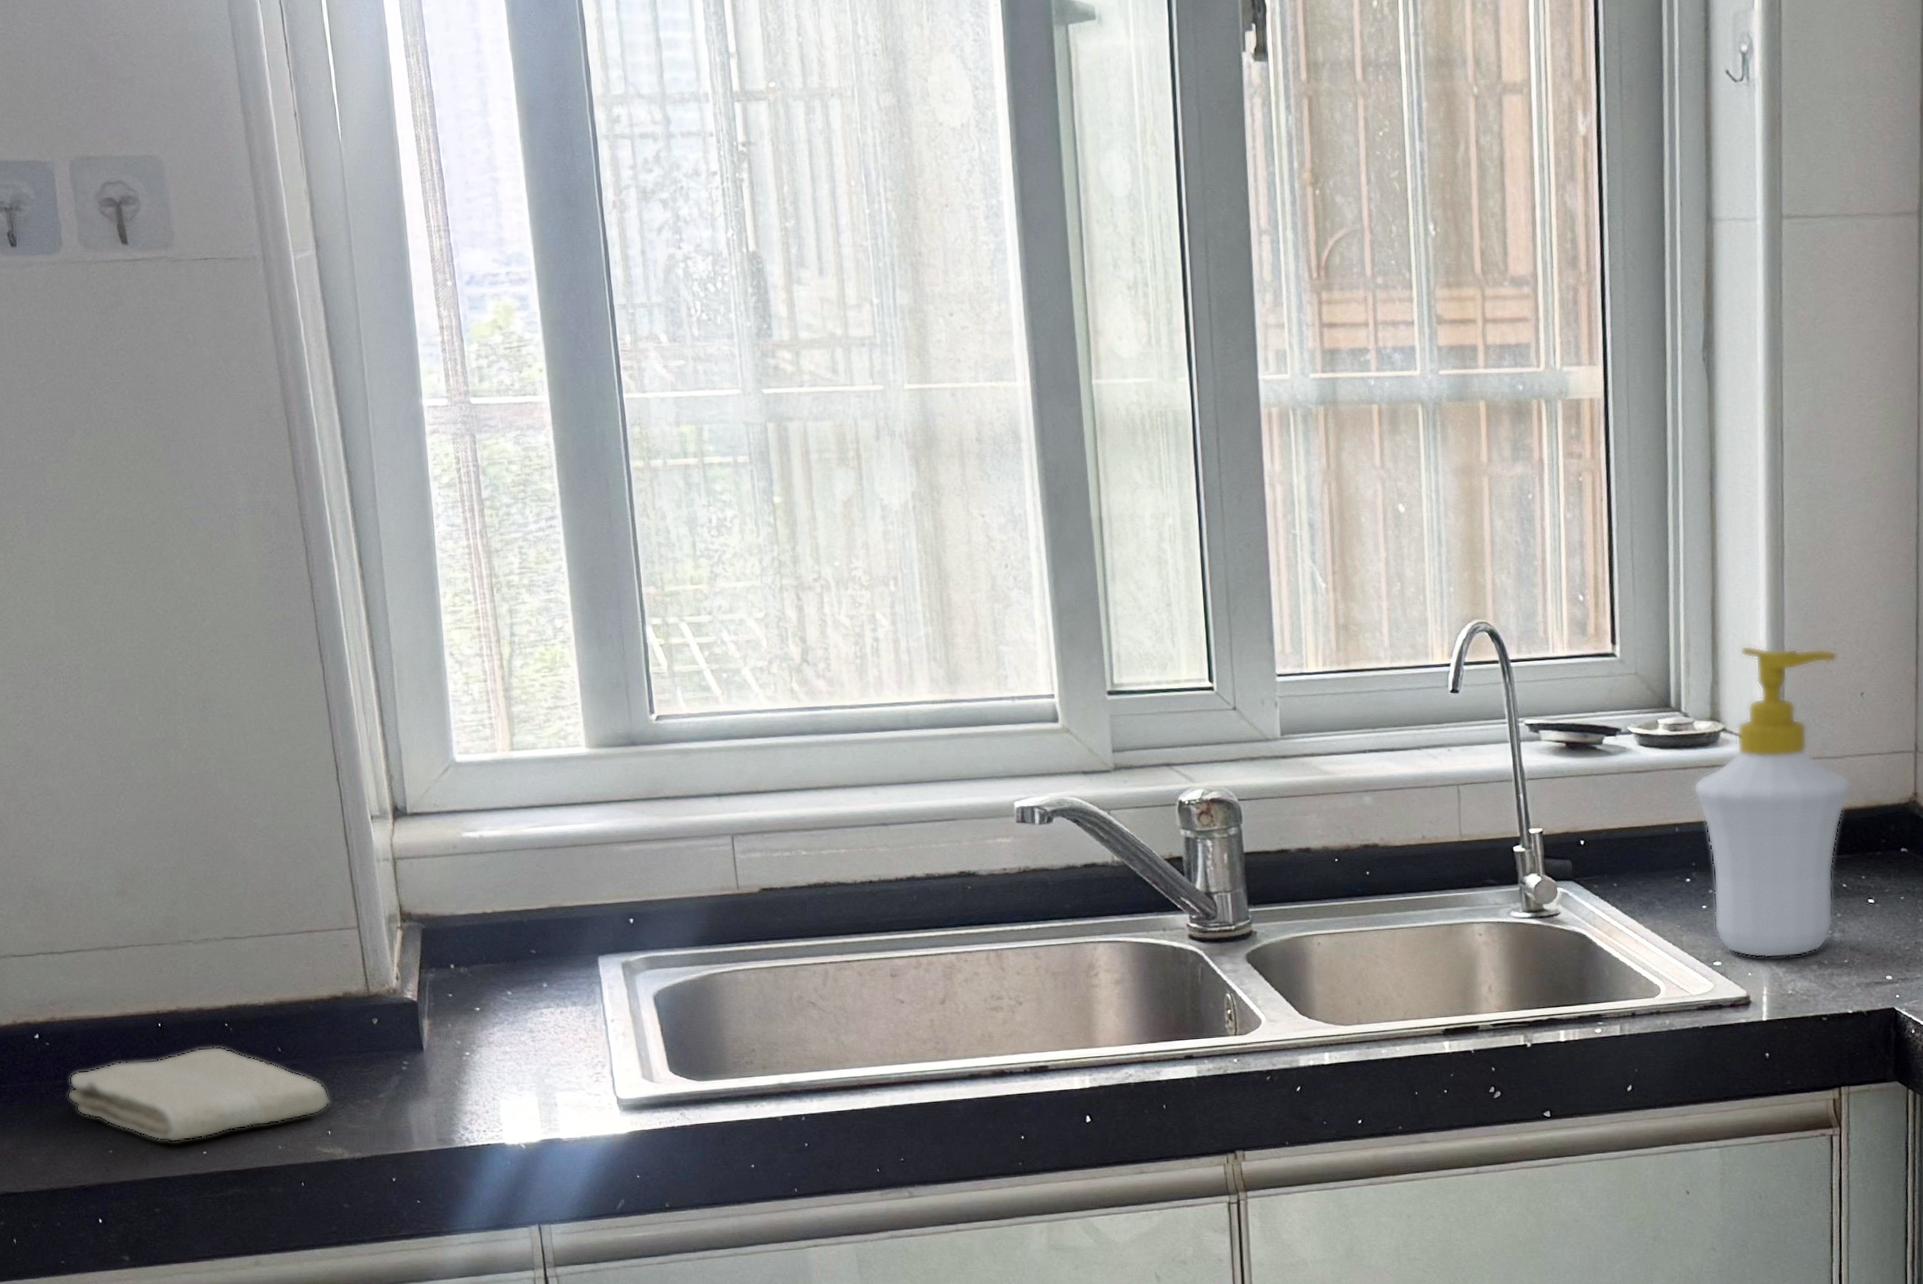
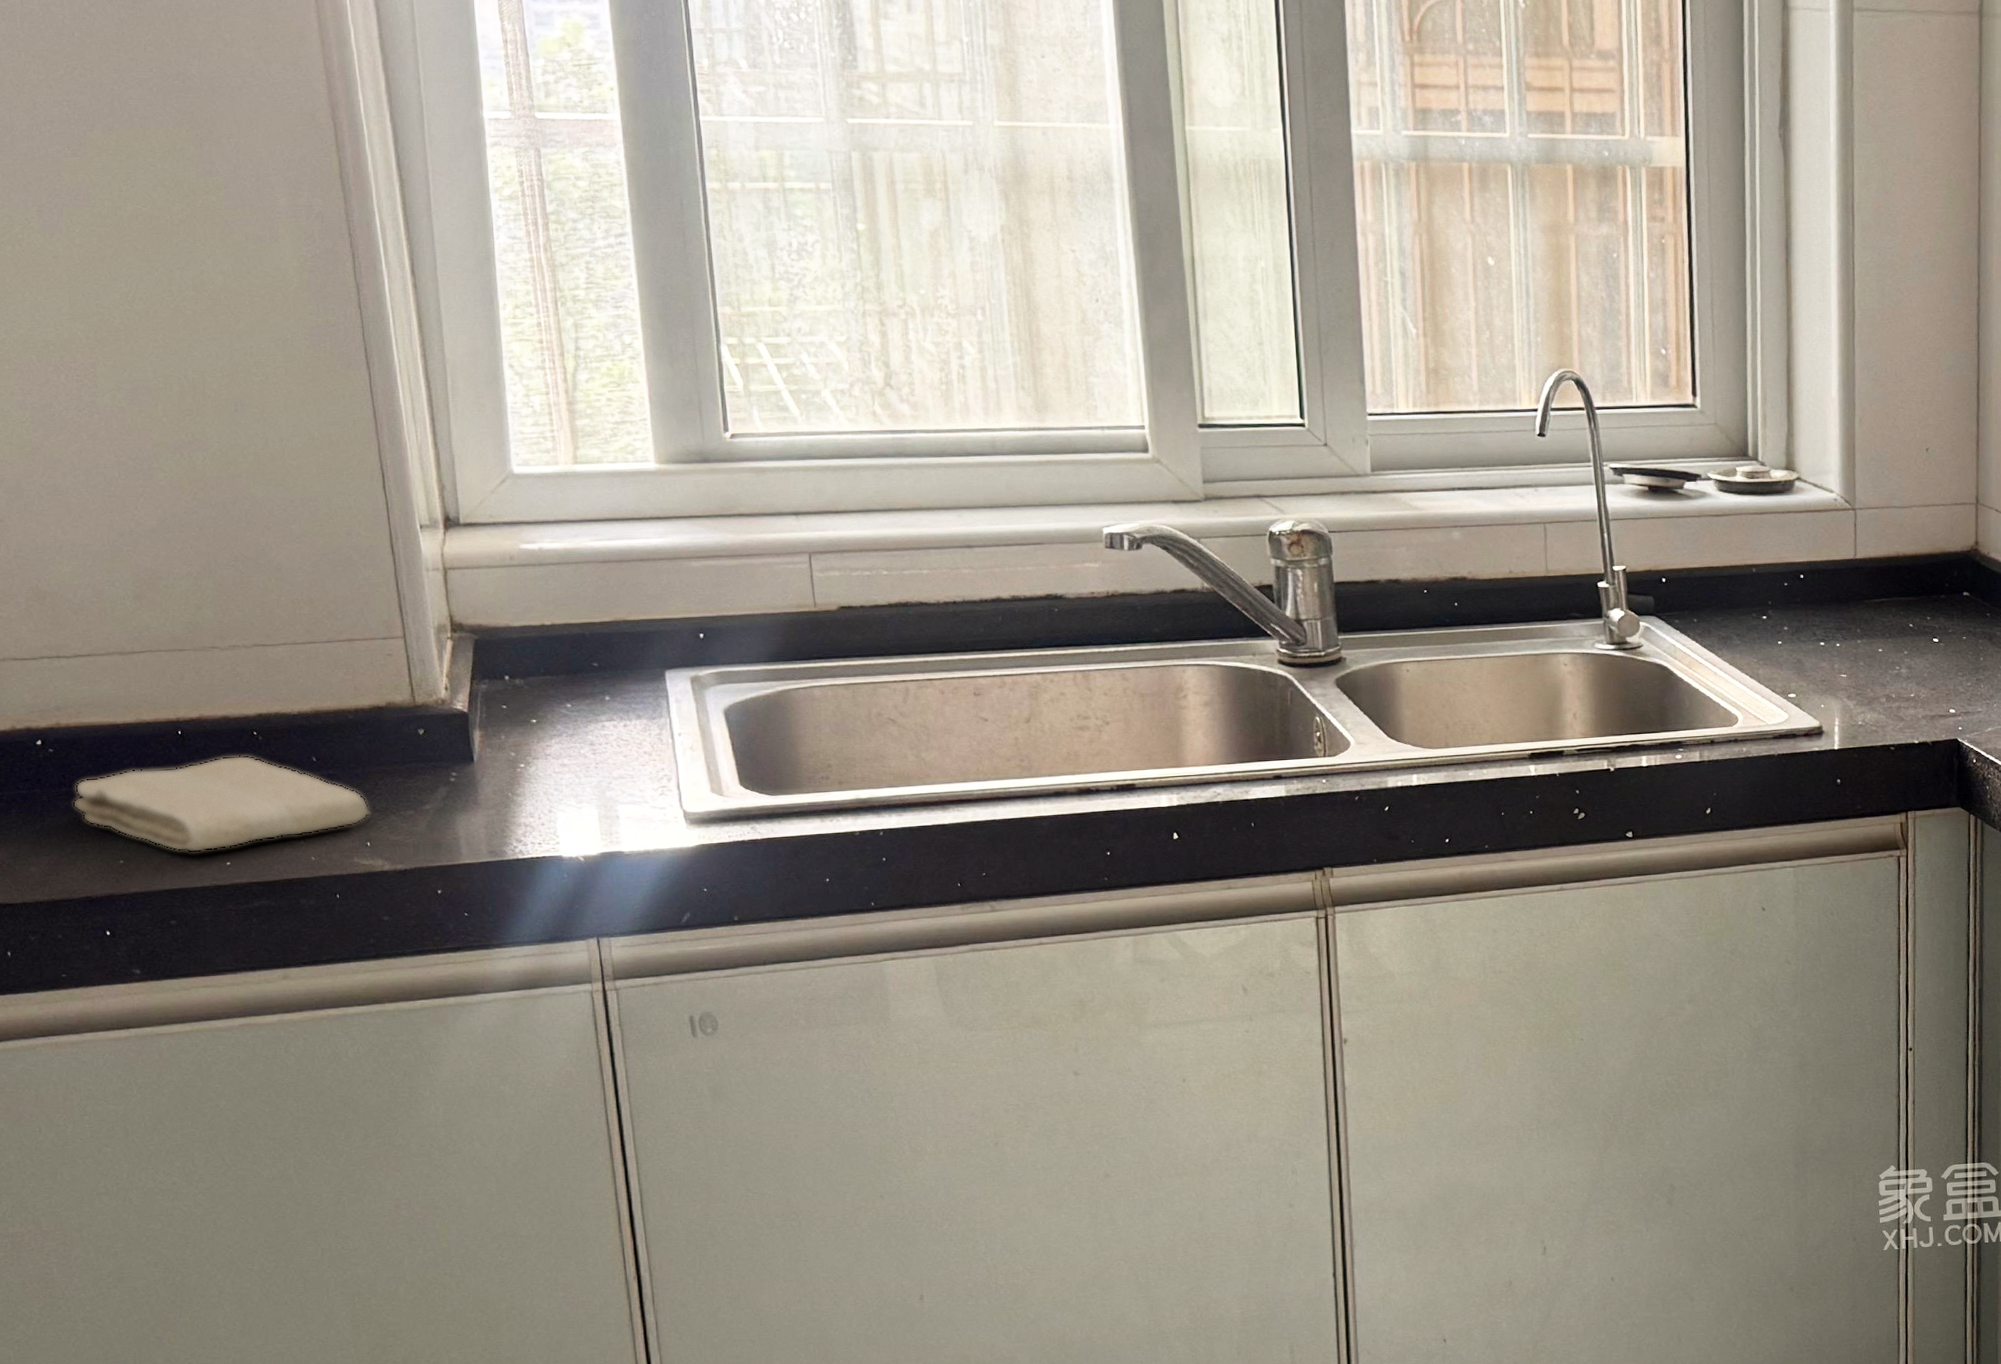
soap bottle: present [1693,645,1852,959] -> none [1769,401,1918,692]

